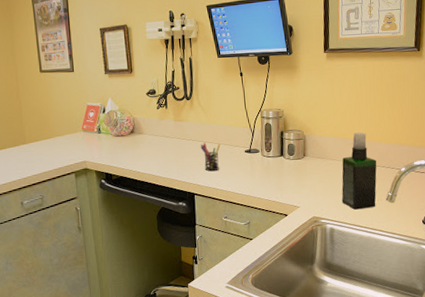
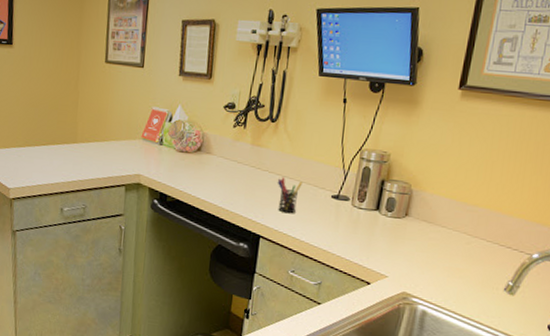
spray bottle: present [341,132,377,210] -> none [444,198,502,296]

